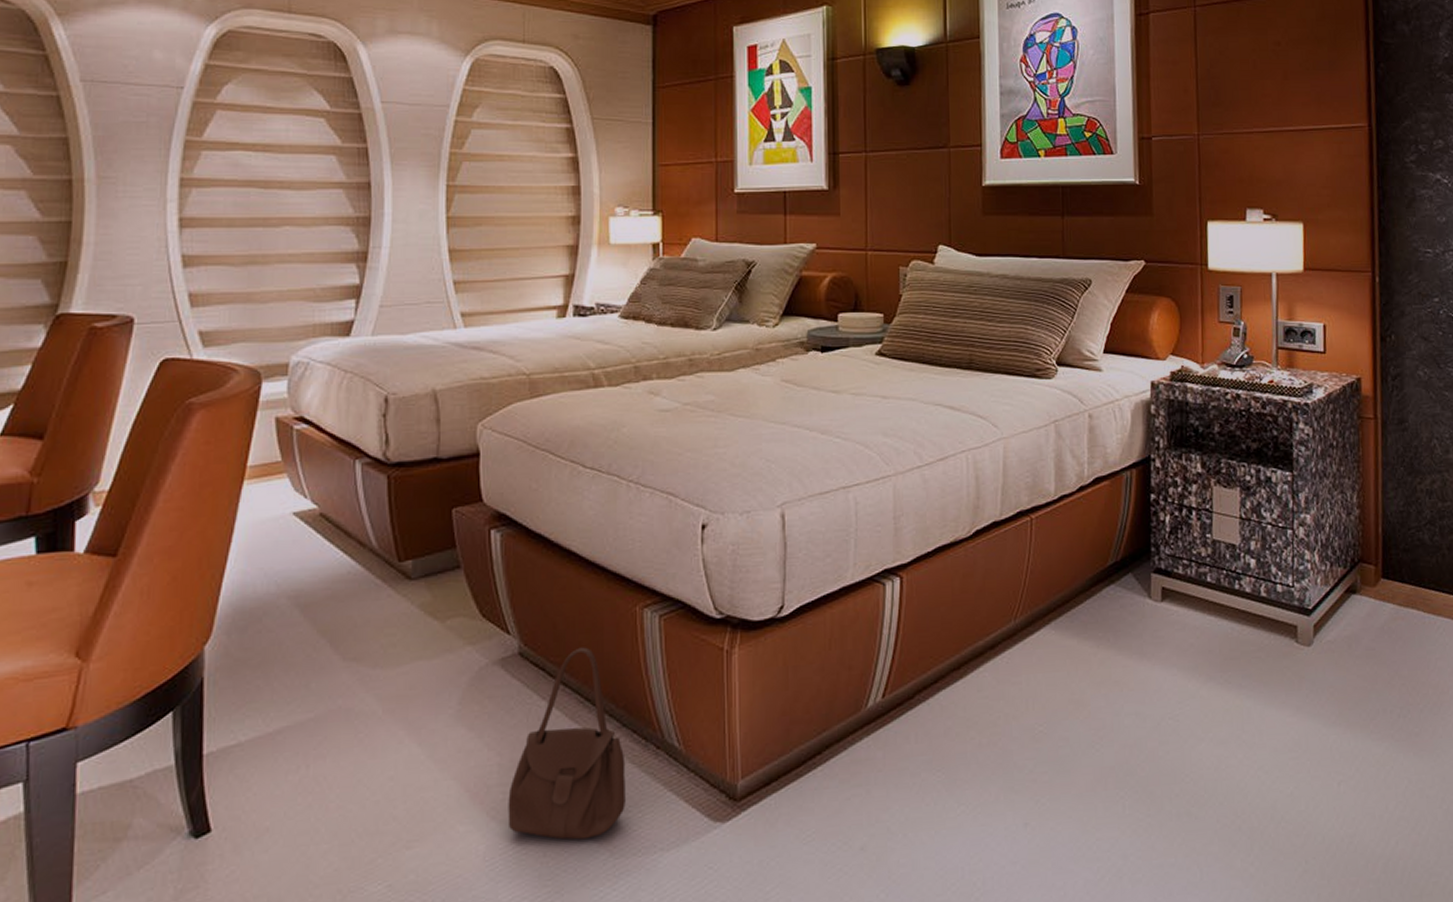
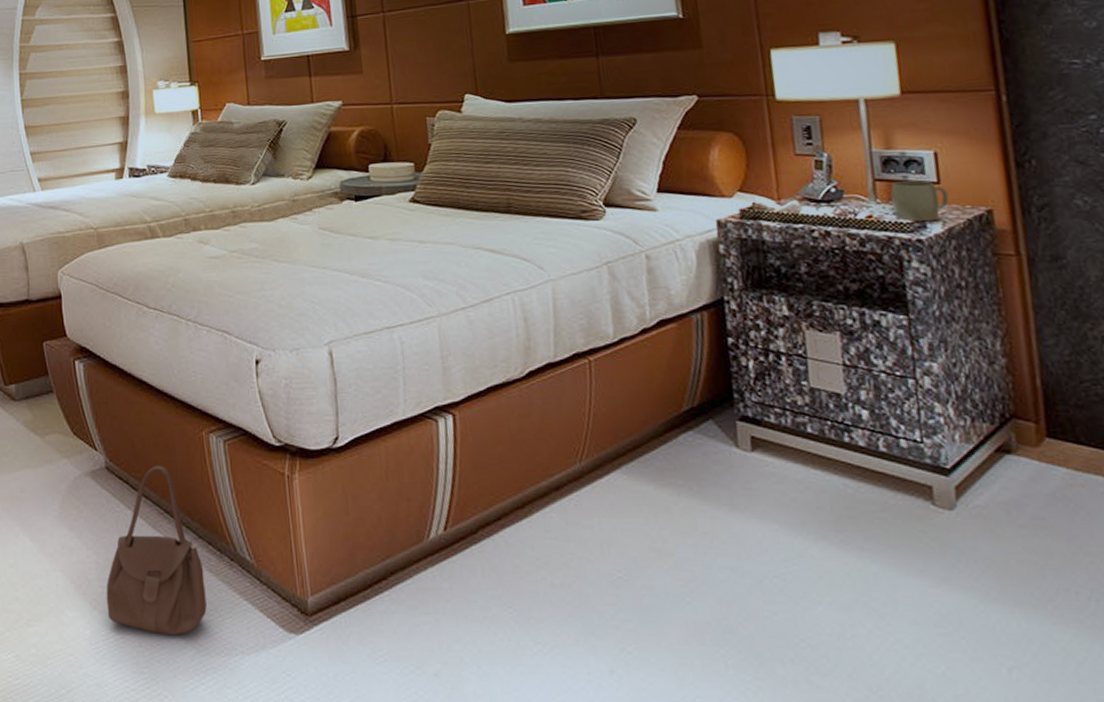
mug: none [1288,349,1331,387] -> present [890,180,950,222]

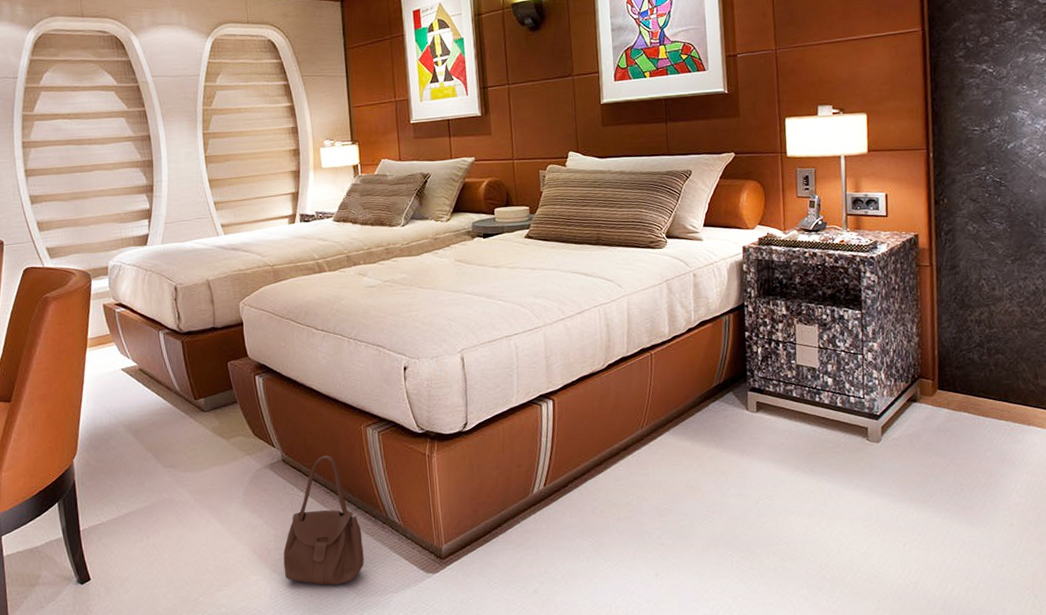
mug: present [890,180,950,222] -> none [856,214,893,244]

